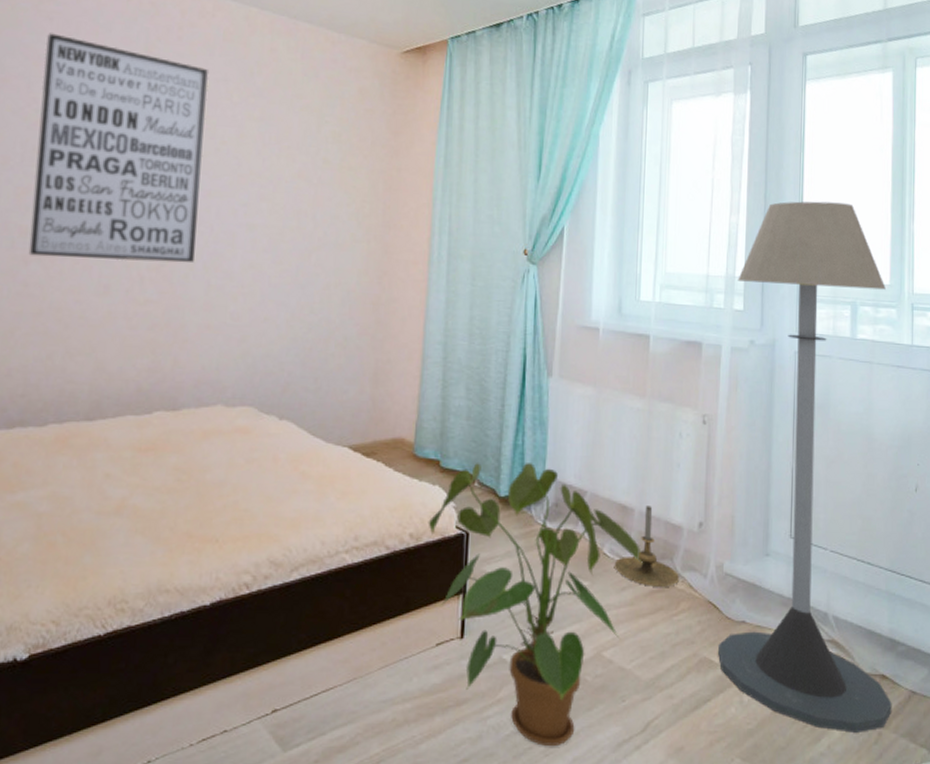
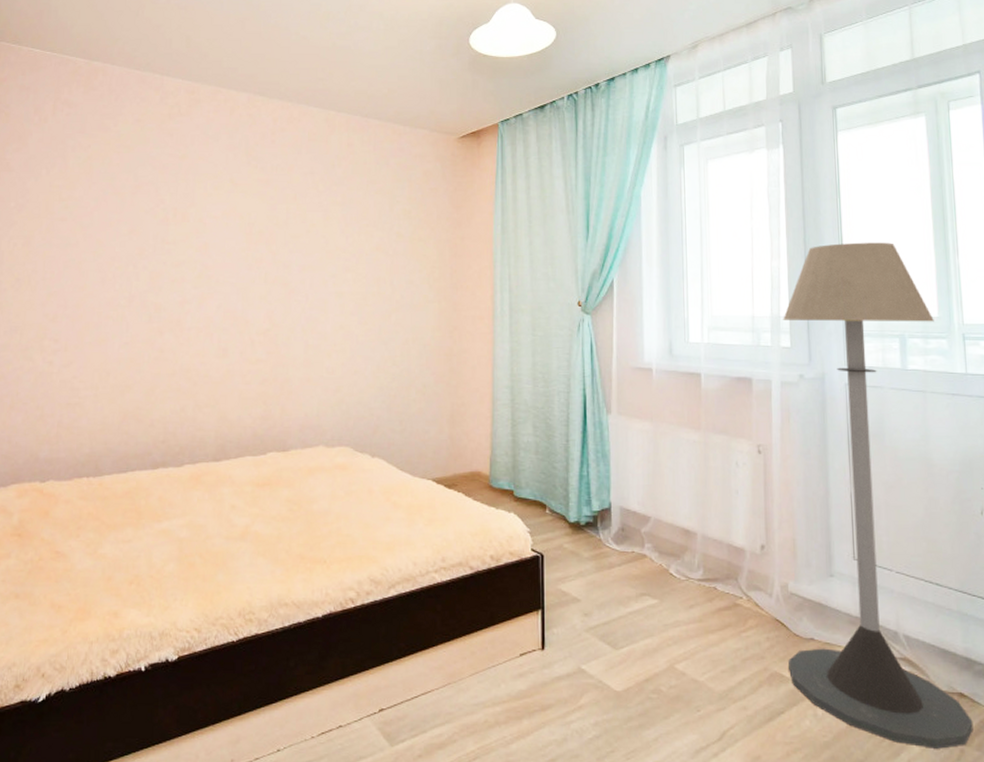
wall art: present [28,33,209,263] -> none [163,146,298,328]
house plant: present [428,463,643,747] -> none [506,492,708,751]
candle holder: present [615,506,680,587] -> none [682,530,746,605]

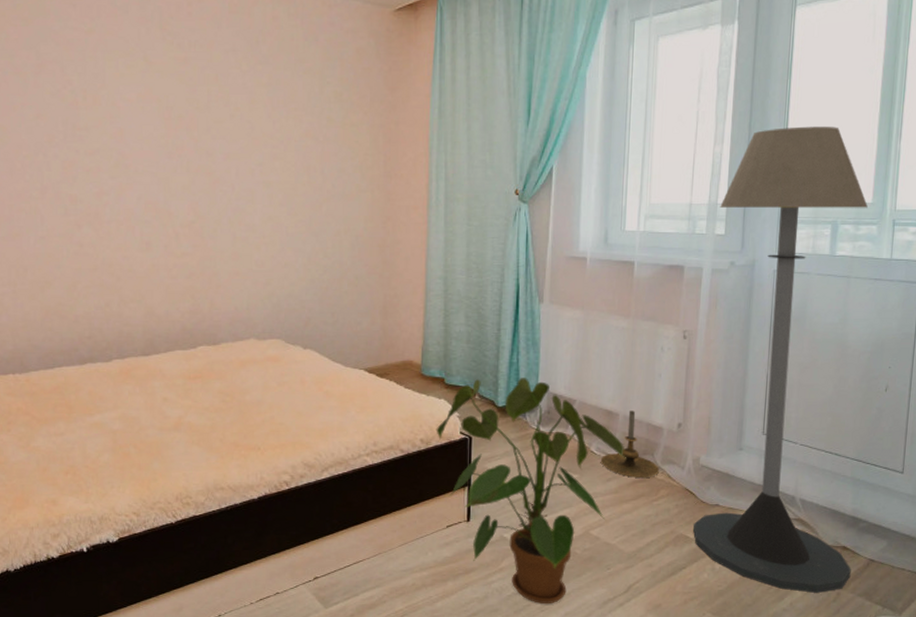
house plant: none [506,492,708,751] -> present [436,378,626,605]
candle holder: none [682,530,746,605] -> present [601,410,660,478]

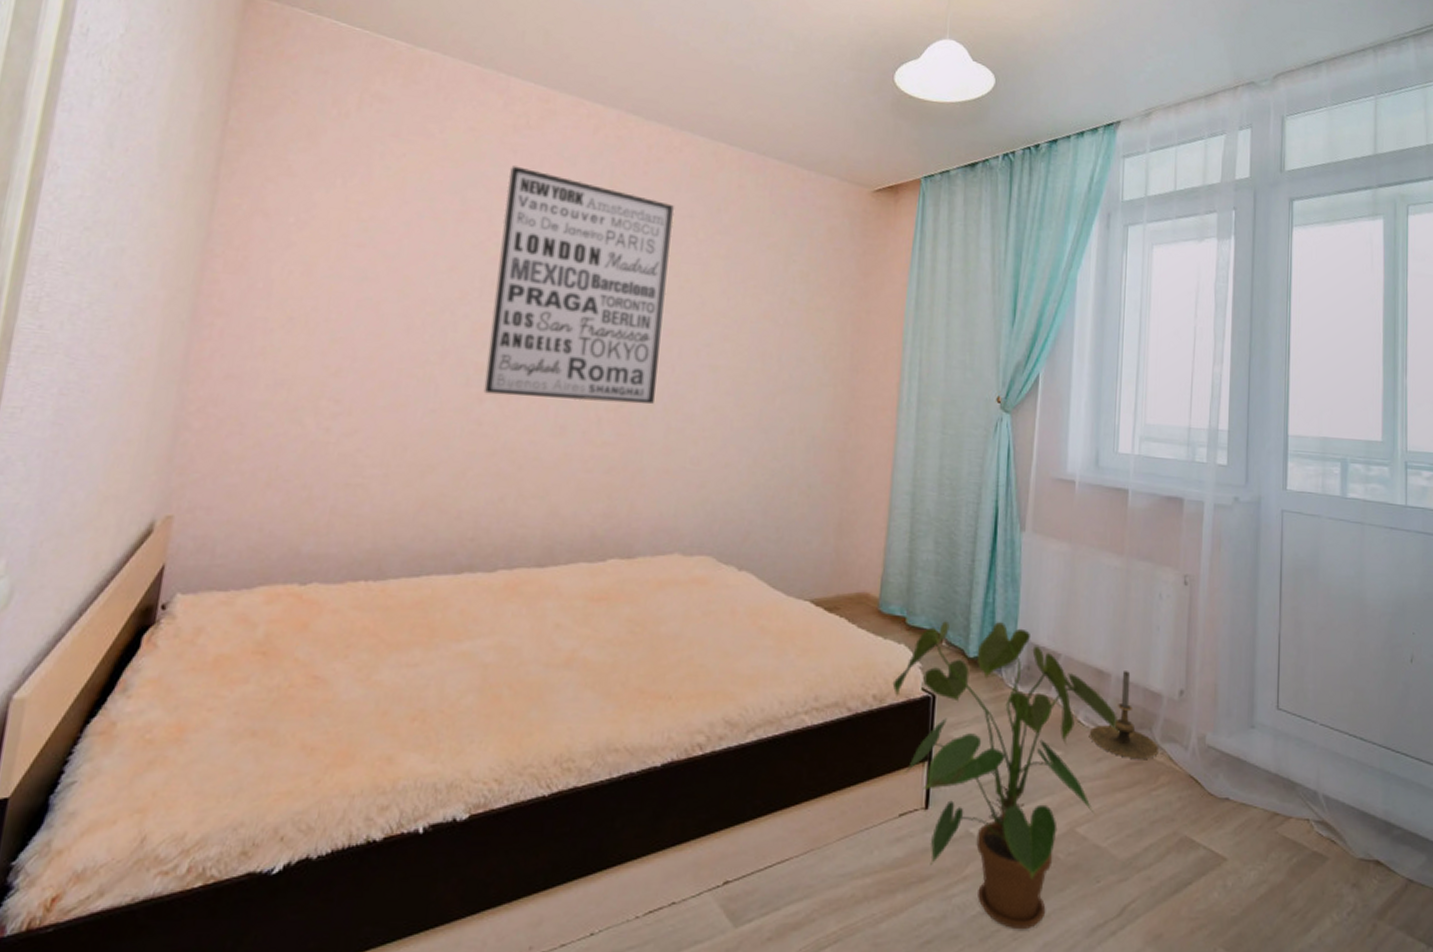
wall art: none [72,19,220,221] -> present [483,166,675,405]
floor lamp: present [693,126,868,593] -> none [1200,352,1387,923]

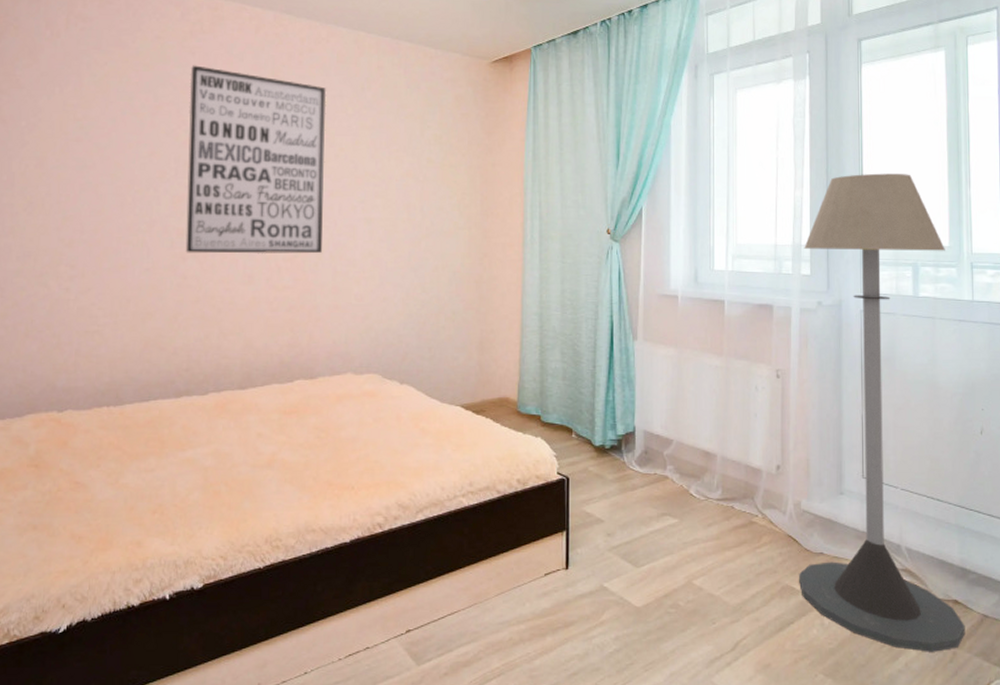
house plant: present [892,621,1120,930] -> none [532,416,726,663]
candle holder: present [1090,671,1160,759] -> none [701,451,761,523]
floor lamp: none [1200,352,1387,923] -> present [799,173,965,652]

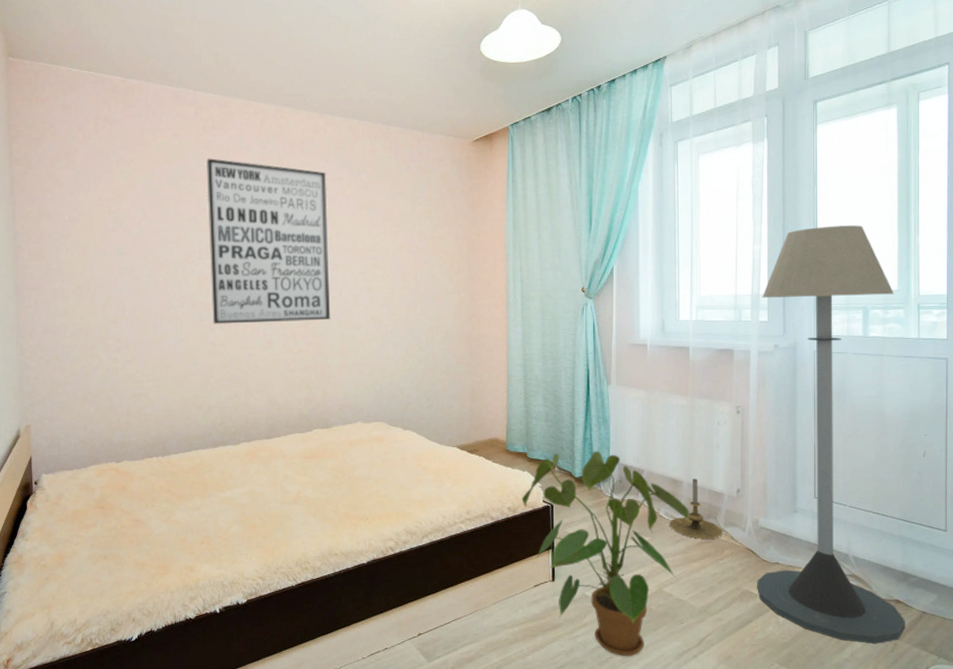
house plant: none [532,416,726,663] -> present [521,451,692,657]
candle holder: none [701,451,761,523] -> present [670,478,723,539]

